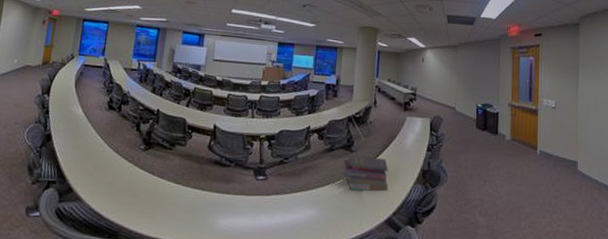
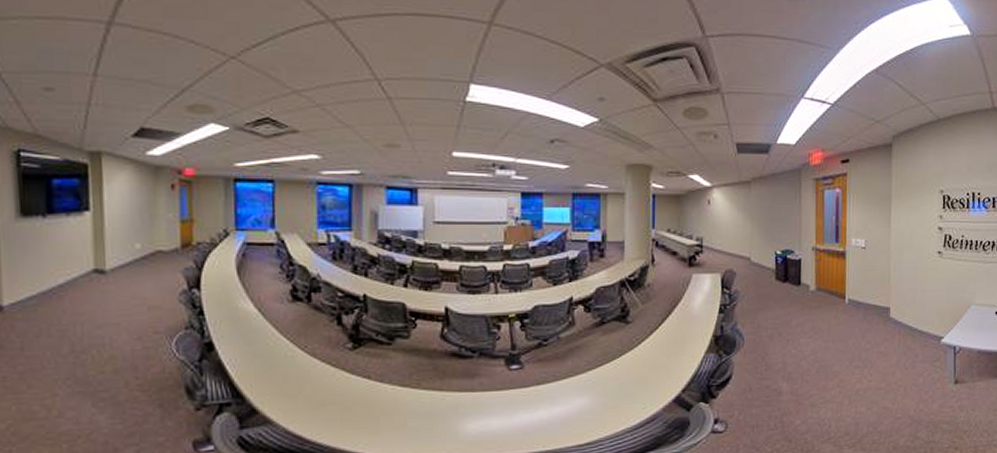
books: present [343,154,388,192] -> none [618,326,675,370]

